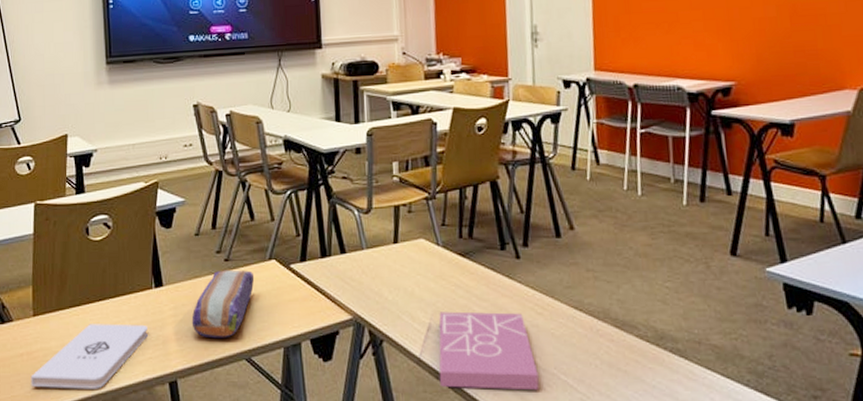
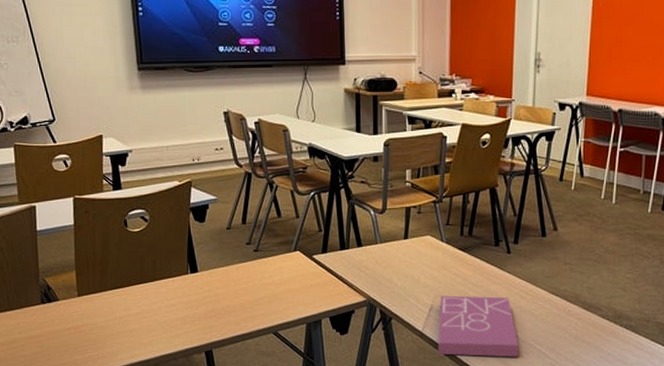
notepad: present [30,324,148,389] -> none [78,303,185,357]
pencil case: present [191,269,255,339] -> none [224,259,281,316]

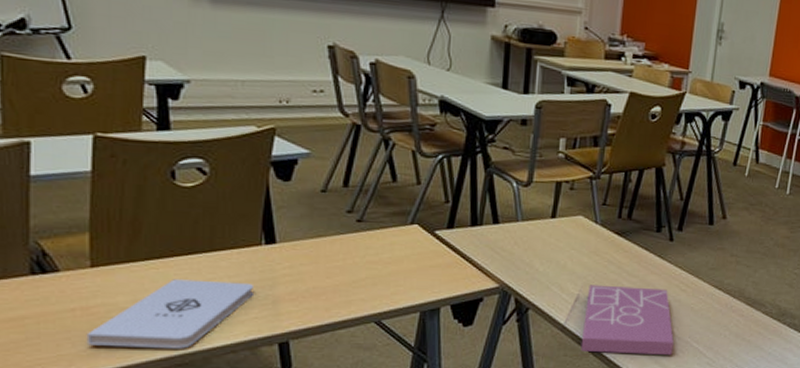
notepad: none [78,303,185,357] -> present [86,279,253,349]

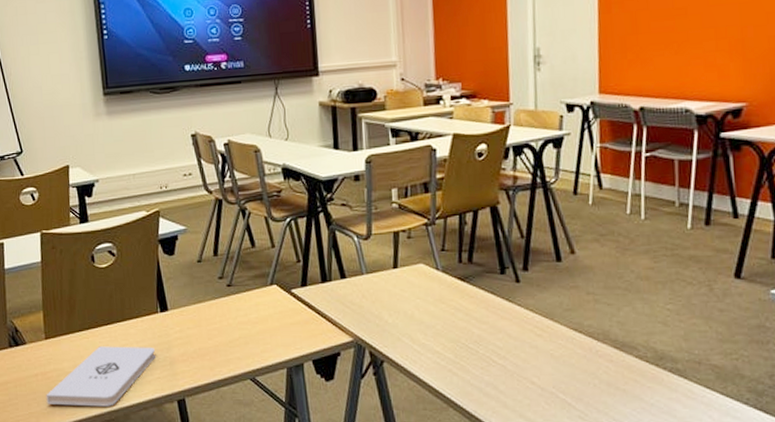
book: present [580,284,674,356] -> none [438,333,538,408]

